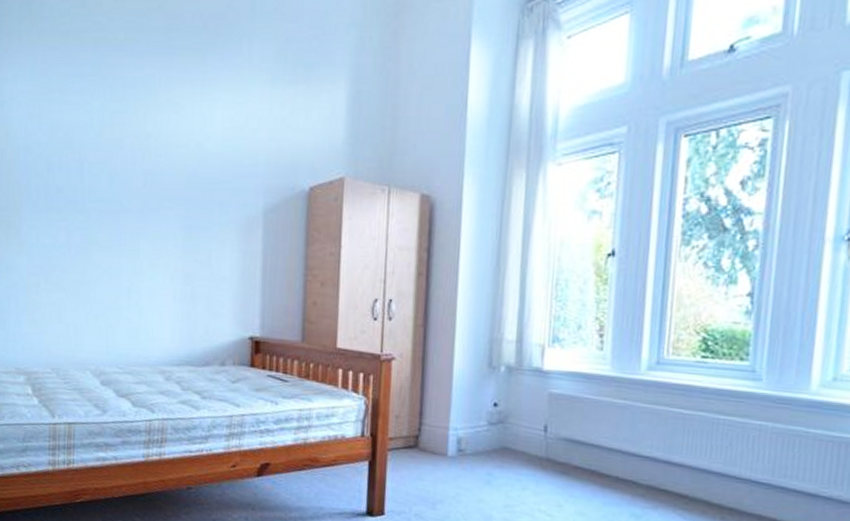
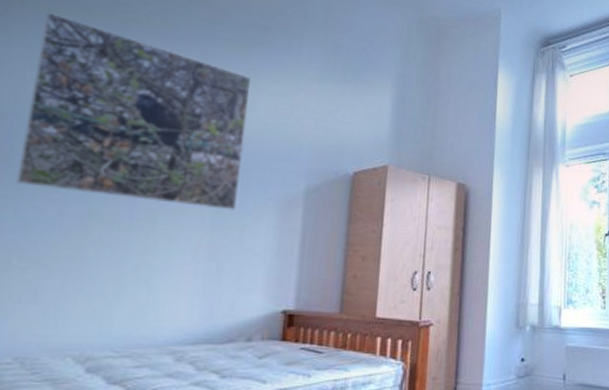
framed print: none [34,42,208,234] -> present [15,12,252,211]

